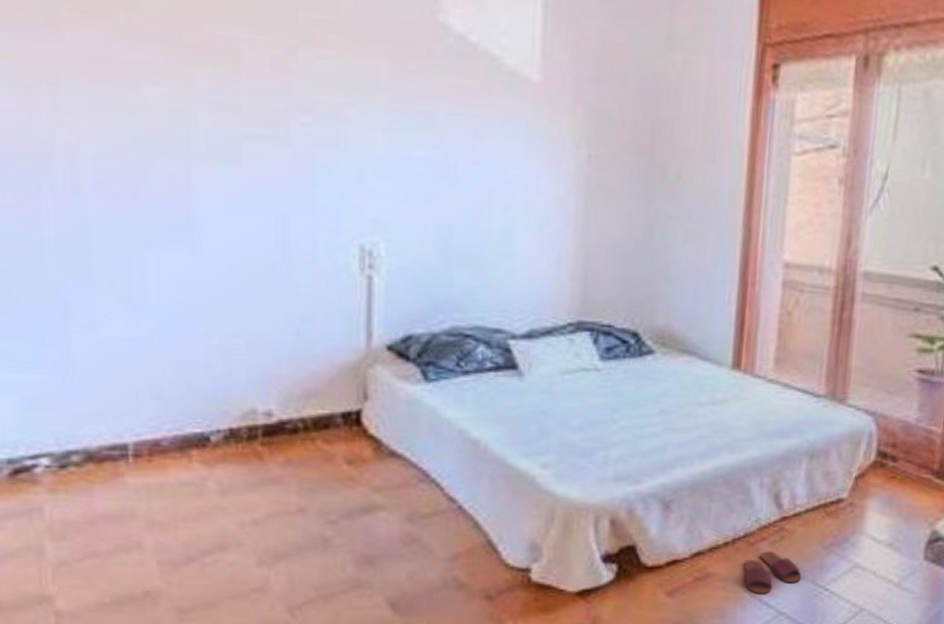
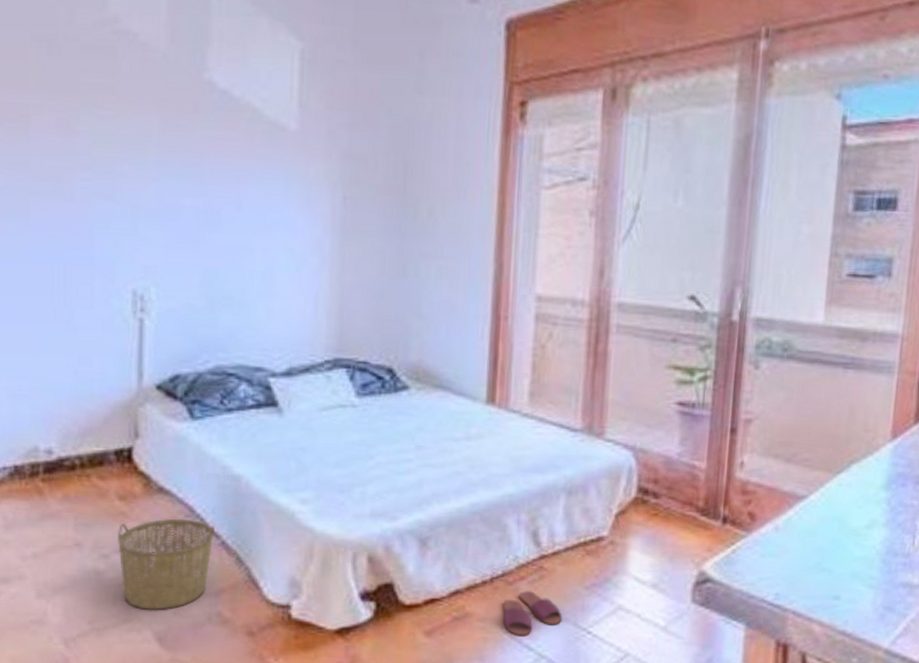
basket: none [346,483,451,576] -> present [118,518,215,610]

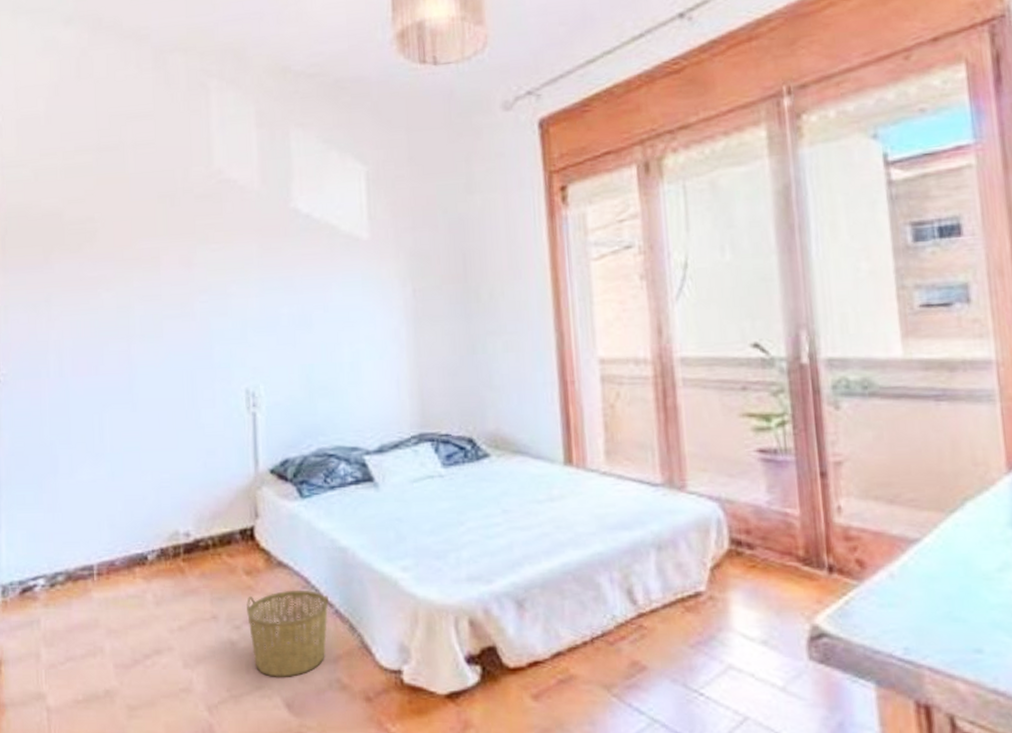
slippers: present [502,590,563,636] -> none [607,650,671,699]

